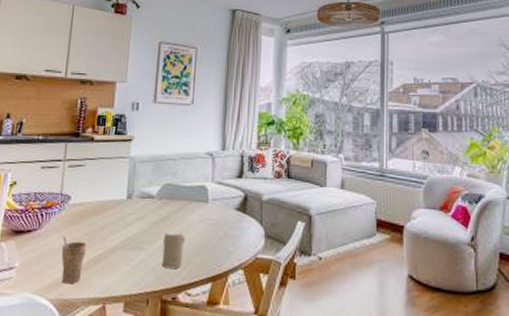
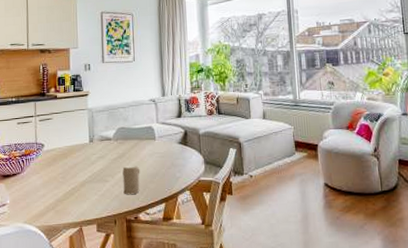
cup: present [61,236,87,284] -> none [42,176,62,214]

